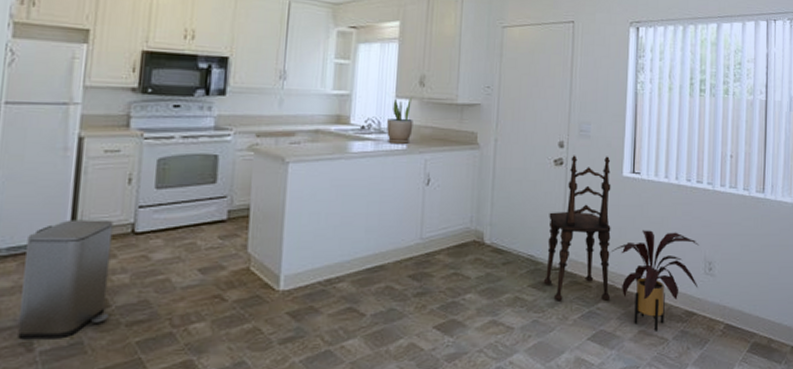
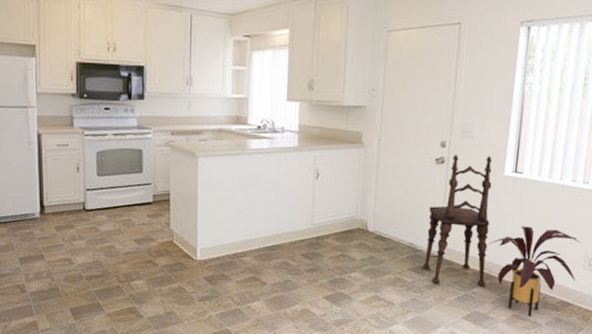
pedal bin: present [18,219,114,340] -> none [12,198,75,285]
potted plant: present [387,97,413,145] -> none [280,100,303,143]

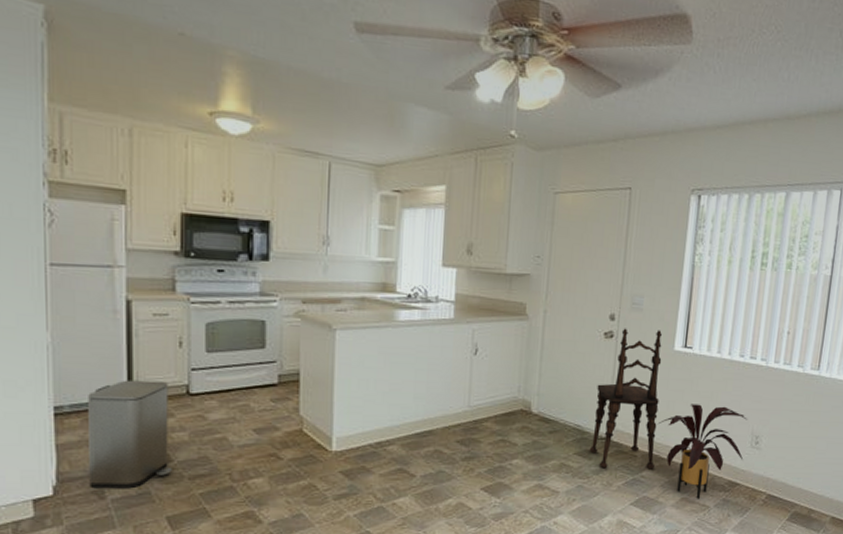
pedal bin: none [12,198,75,285] -> present [88,380,173,489]

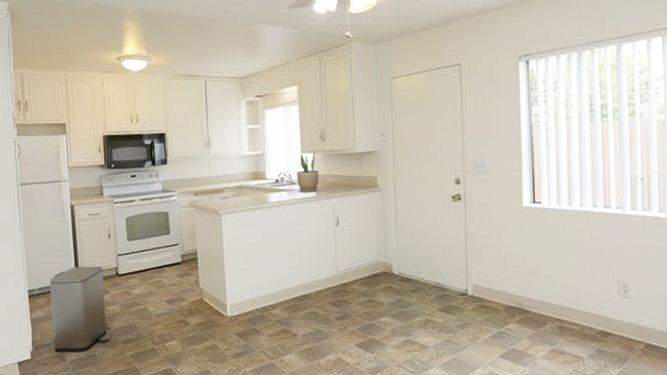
potted plant: none [434,266,461,314] -> present [297,151,319,193]
dining chair: present [589,328,663,469] -> none [451,188,520,323]
house plant: present [658,404,748,499] -> none [517,256,613,350]

